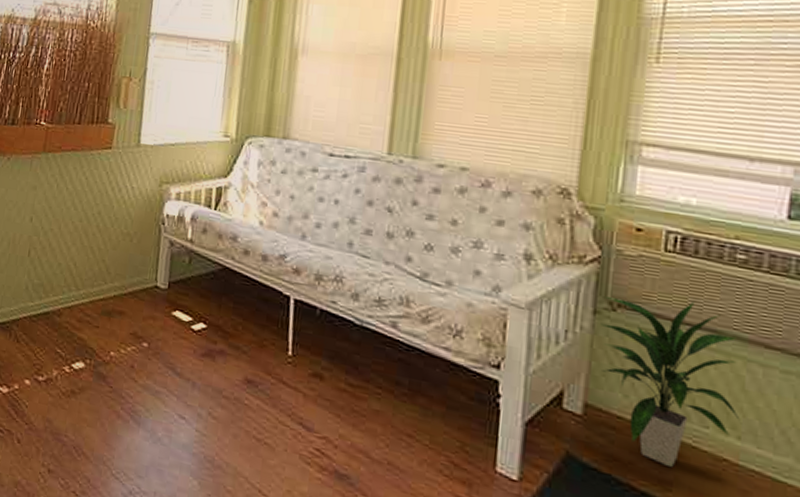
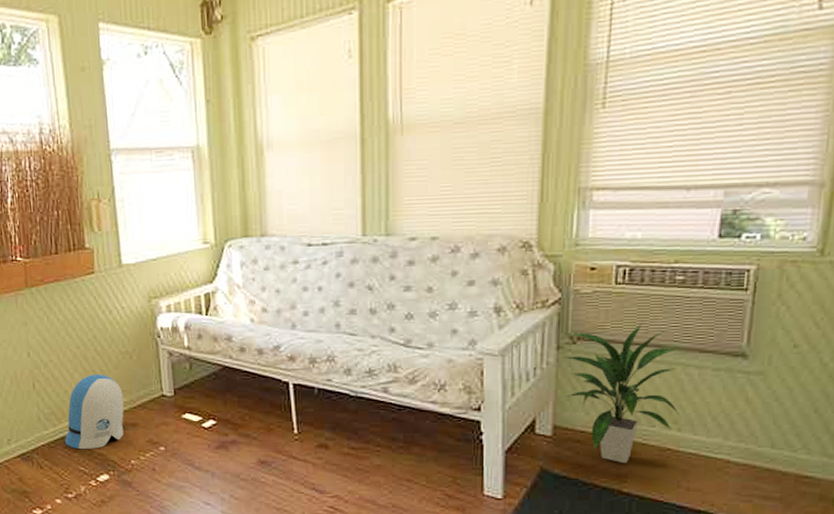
sun visor: none [47,251,116,332] -> present [64,375,124,450]

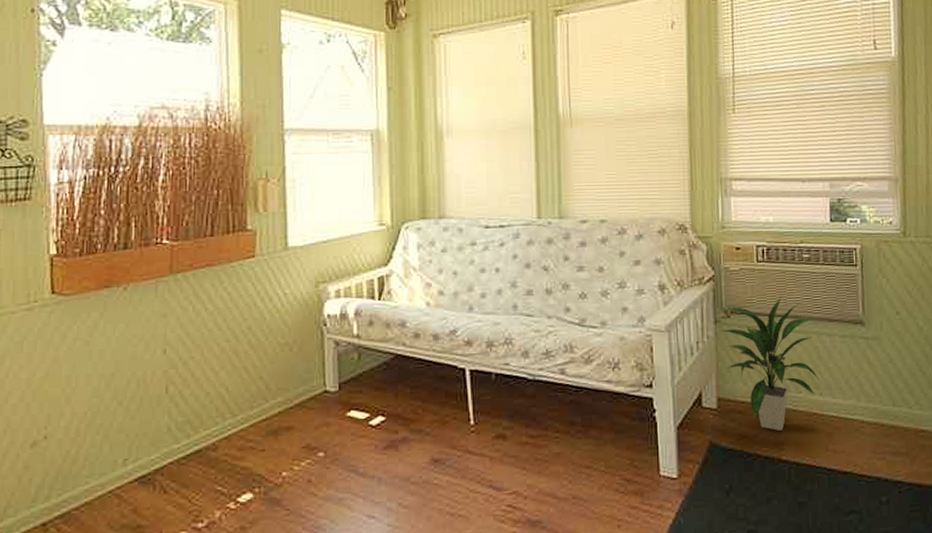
sun visor: present [64,375,124,450] -> none [199,371,278,464]

